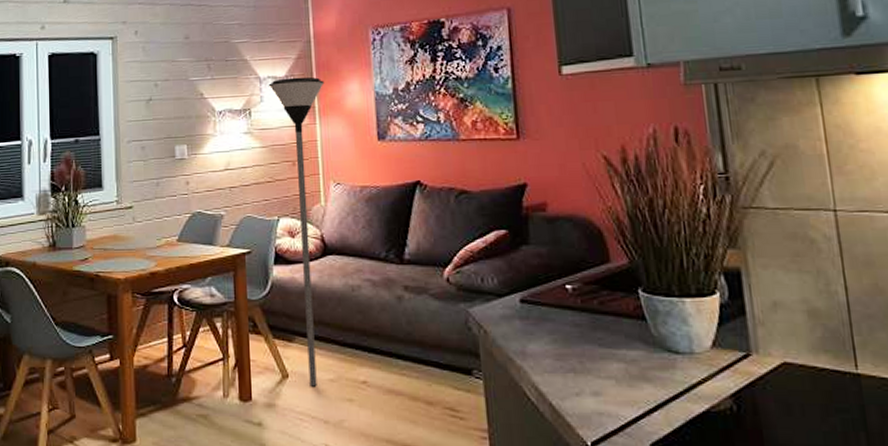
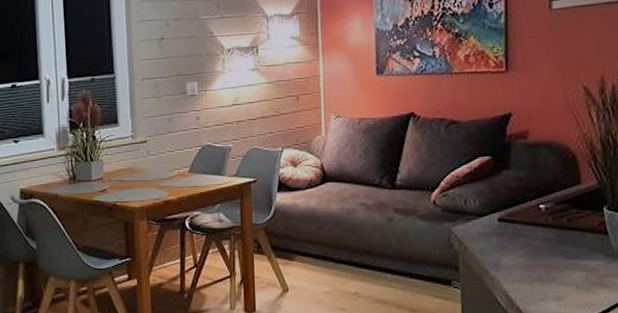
floor lamp: present [268,76,325,387] -> none [275,14,328,299]

